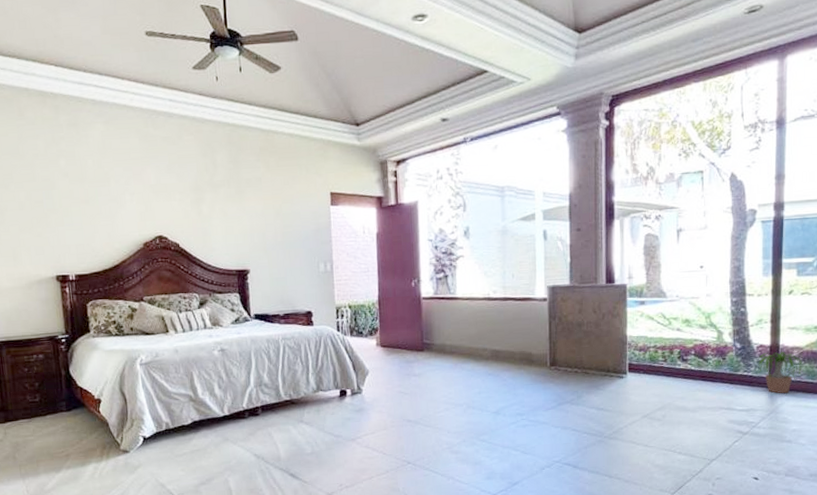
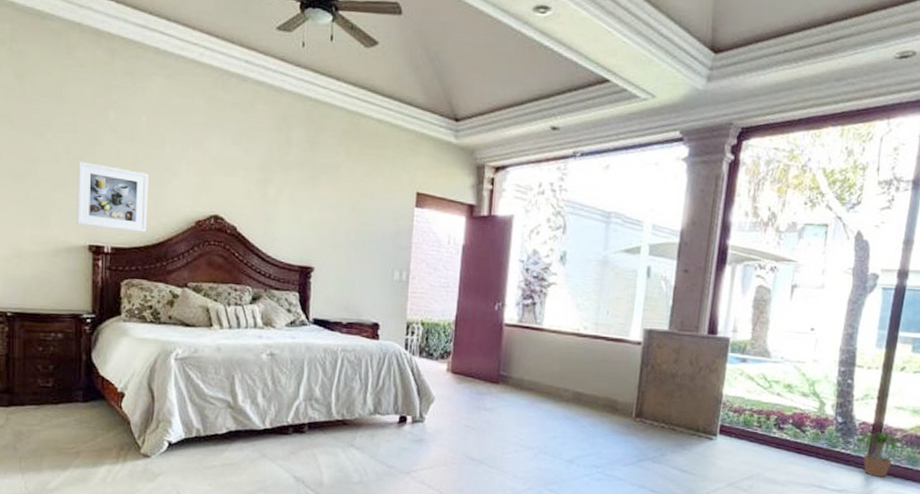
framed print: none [39,205,103,260] -> present [77,161,149,233]

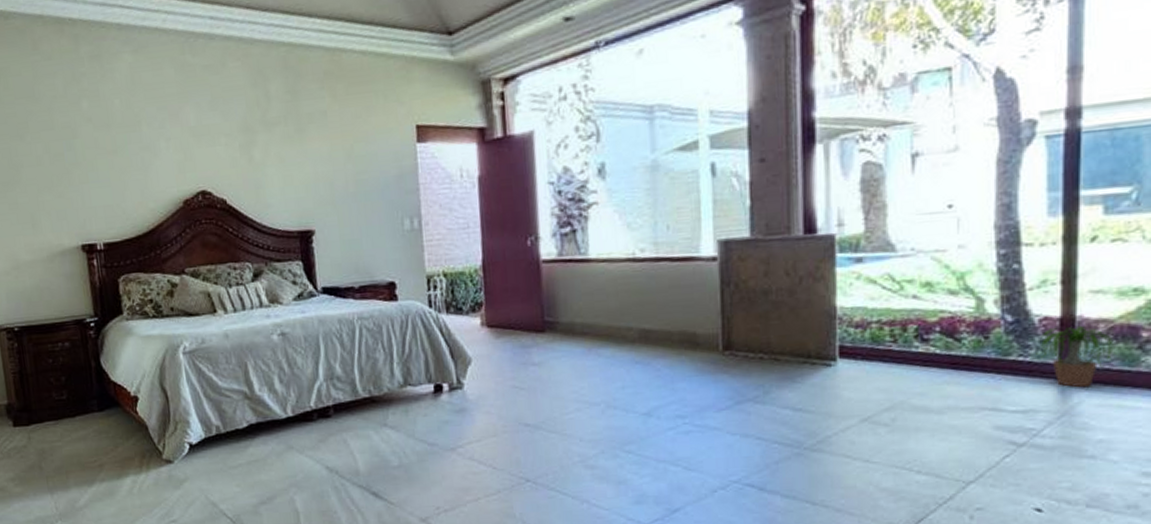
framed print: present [77,161,149,233] -> none [60,158,136,226]

